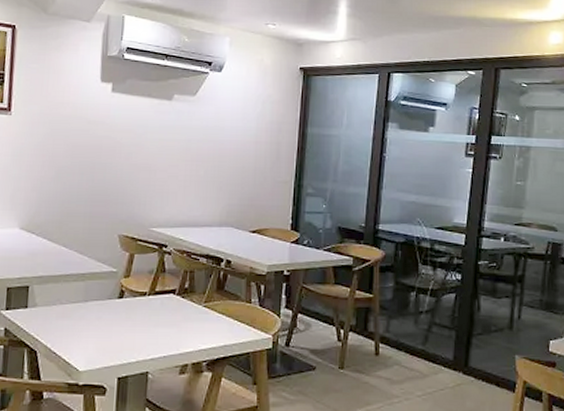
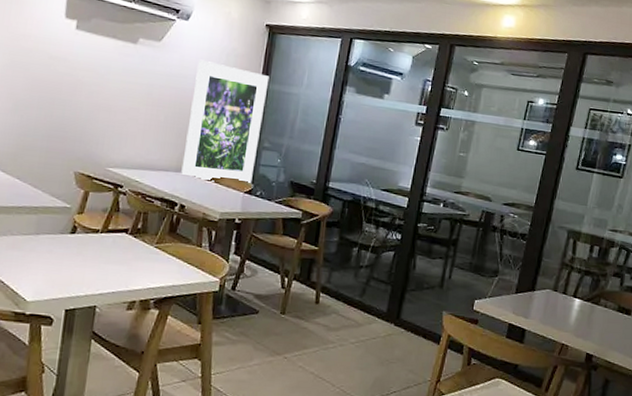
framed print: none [225,109,308,234] -> present [181,59,270,183]

